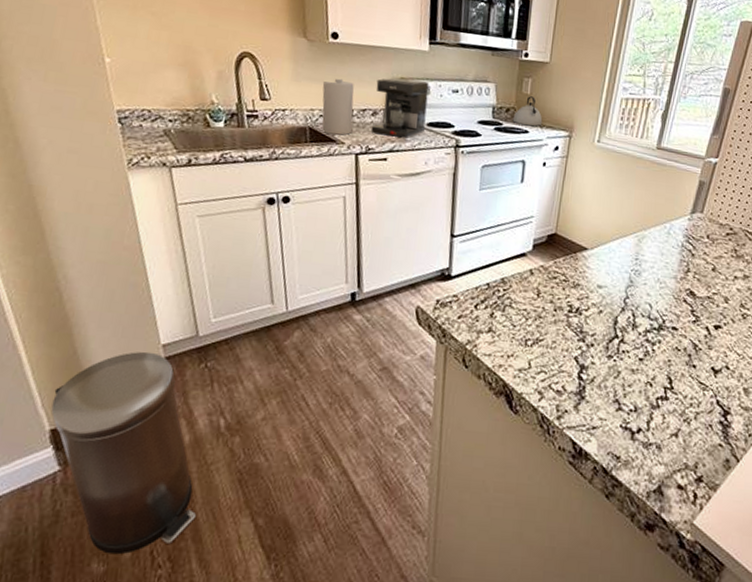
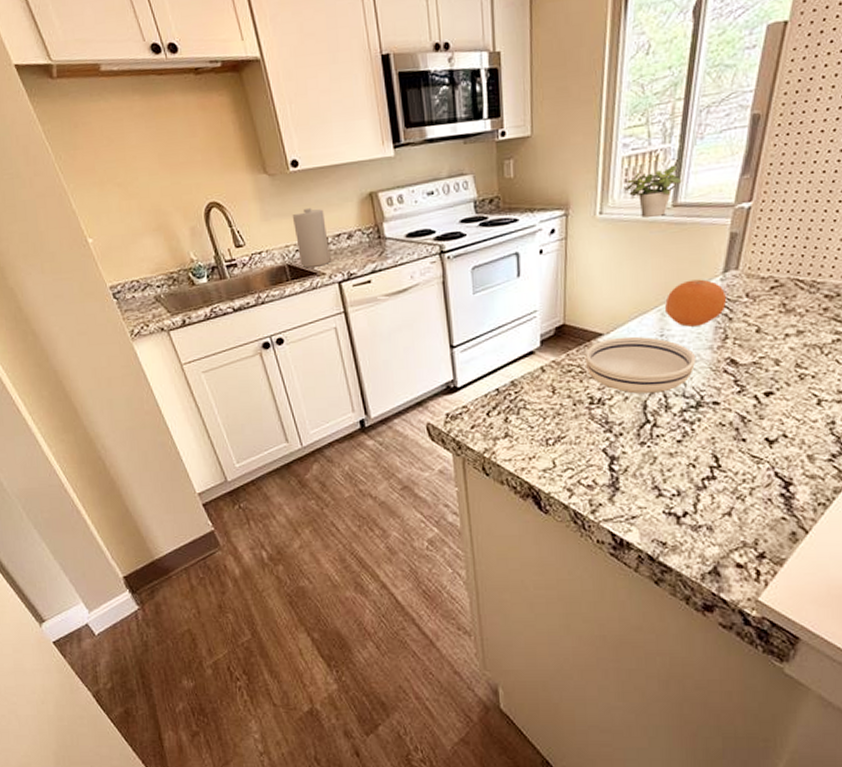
pedal bin: present [50,351,197,555] -> none [119,501,260,672]
coffee maker: present [371,78,429,138] -> none [346,190,406,257]
kettle: present [512,96,543,126] -> none [498,179,533,214]
bowl: none [570,254,663,311] -> present [585,336,696,394]
potted plant: none [620,114,666,155] -> present [624,164,682,219]
fruit: none [642,214,692,257] -> present [665,279,727,327]

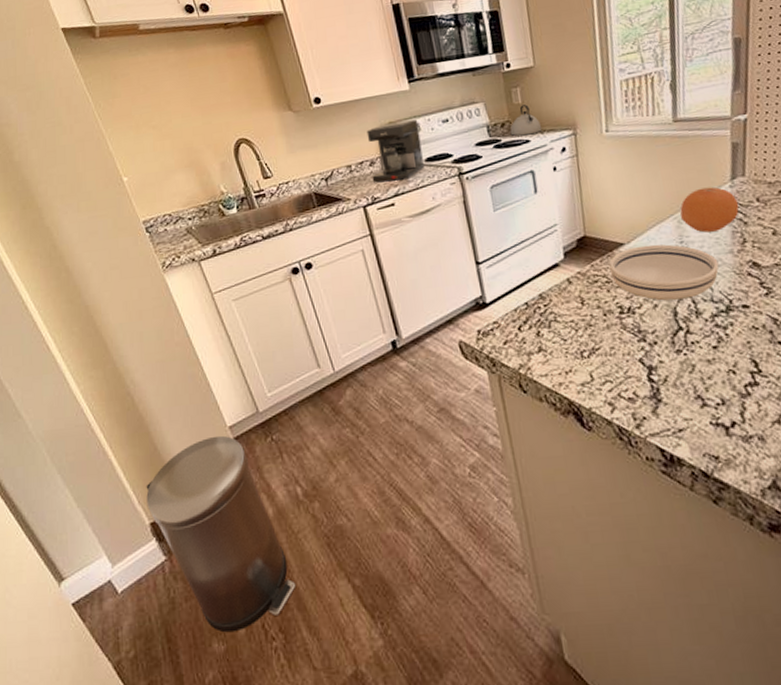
pedal bin: none [119,501,260,672] -> present [146,435,297,633]
paper towel holder: present [292,207,331,268] -> none [316,139,355,194]
coffee maker: none [346,190,406,257] -> present [366,120,425,182]
kettle: none [498,179,533,214] -> present [510,104,542,136]
potted plant: present [624,164,682,219] -> none [626,85,679,134]

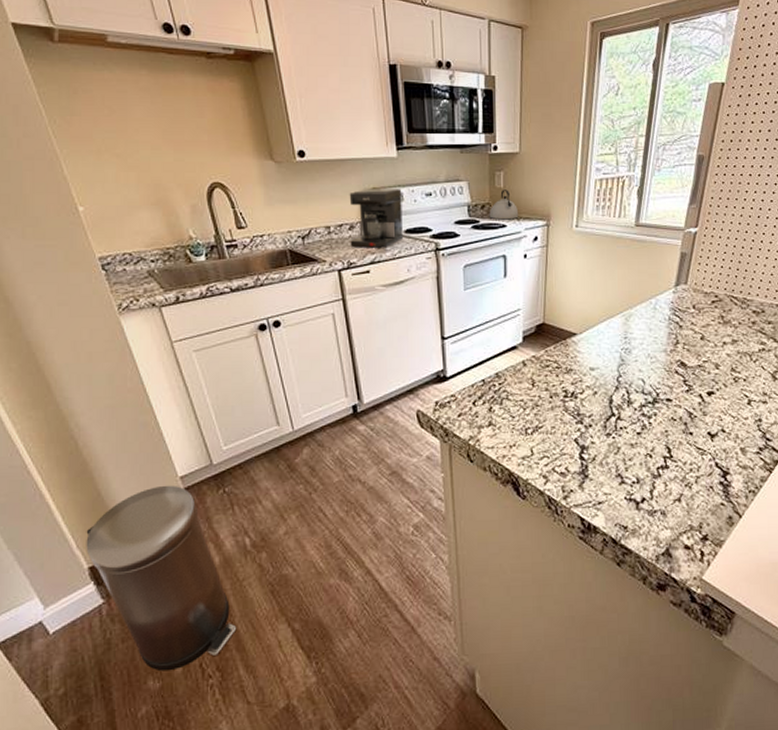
bowl: present [609,244,719,301] -> none [561,337,653,389]
fruit: present [680,187,739,233] -> none [629,290,678,331]

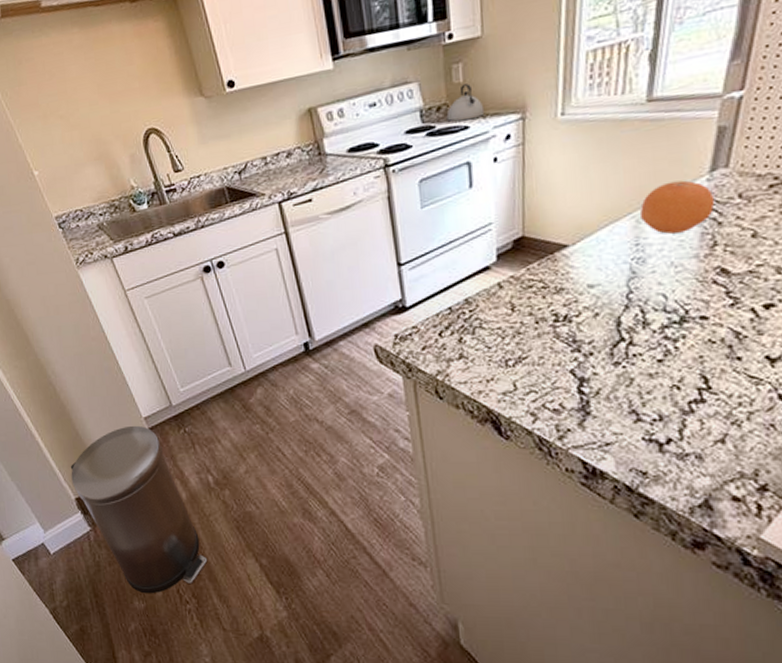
coffee maker: present [349,189,404,248] -> none [284,104,347,176]
fruit: none [629,290,678,331] -> present [640,180,715,234]

